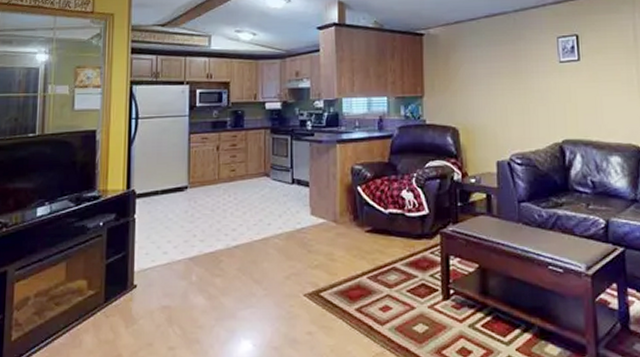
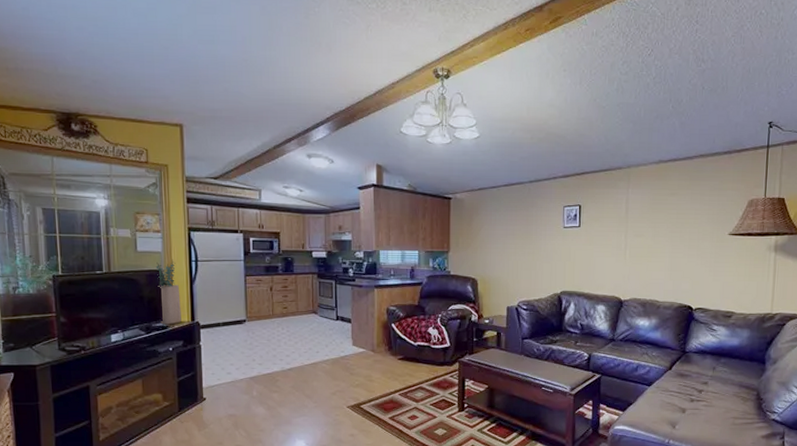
vase: none [92,117,117,194] -> present [155,259,182,325]

